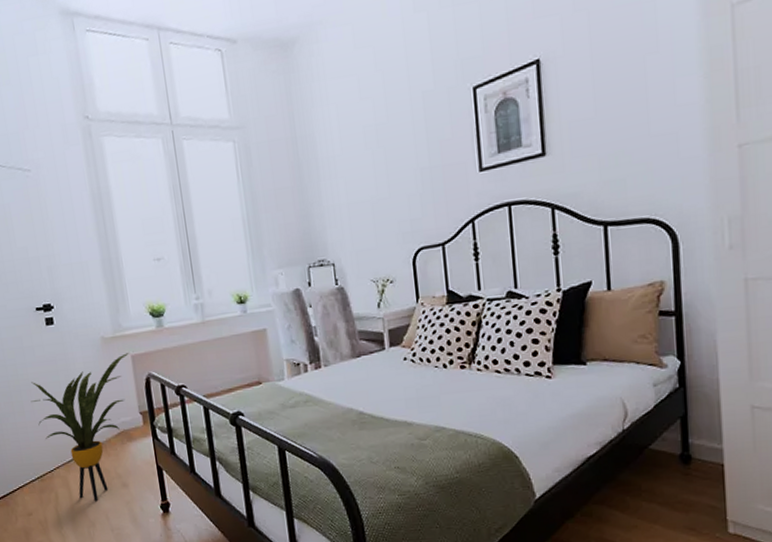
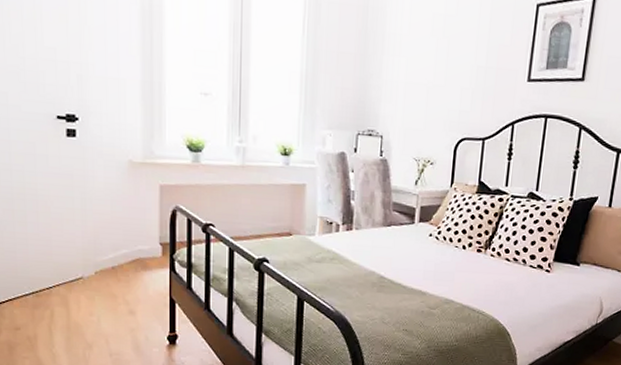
house plant: present [30,353,129,501] -> none [36,181,157,324]

